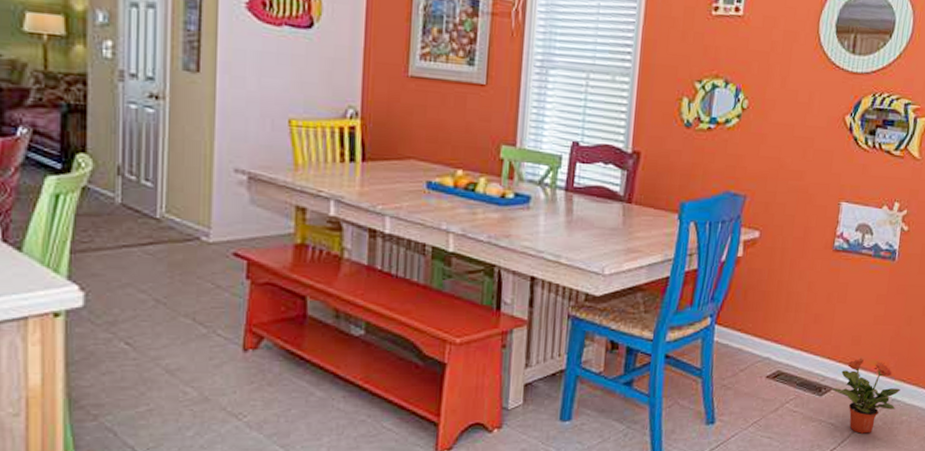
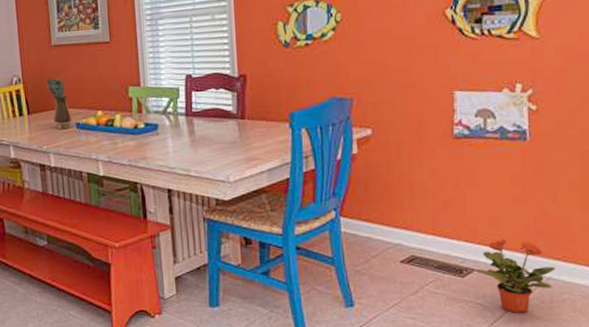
vase: none [394,115,422,188] -> present [46,76,72,130]

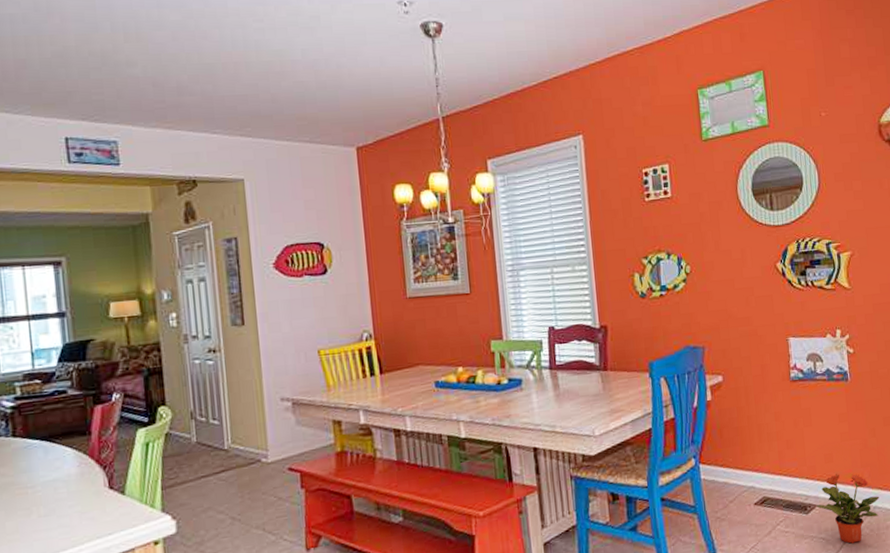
vase: present [46,76,72,130] -> none [401,331,430,390]

